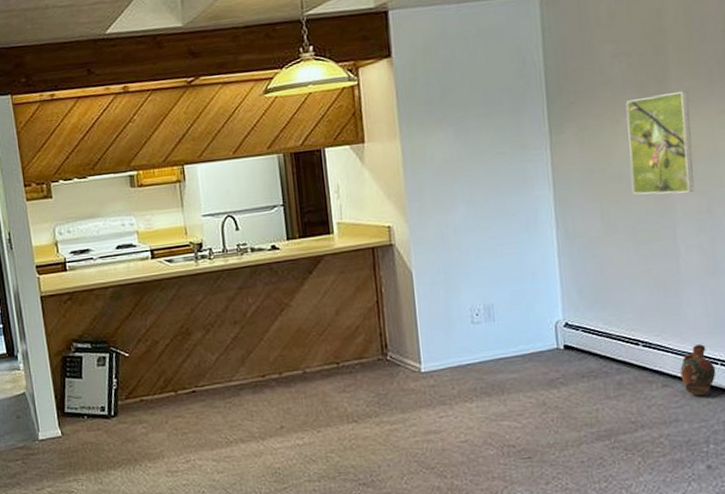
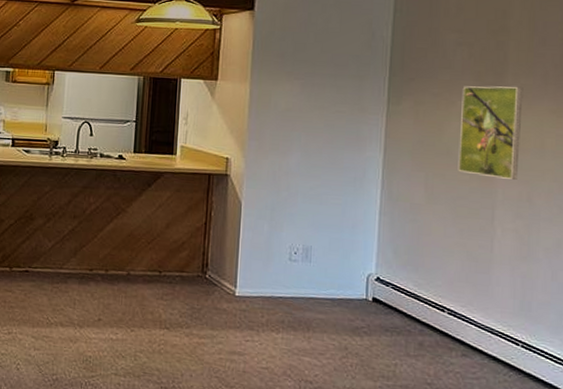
ceramic jug: present [680,344,716,396] -> none [481,323,516,373]

